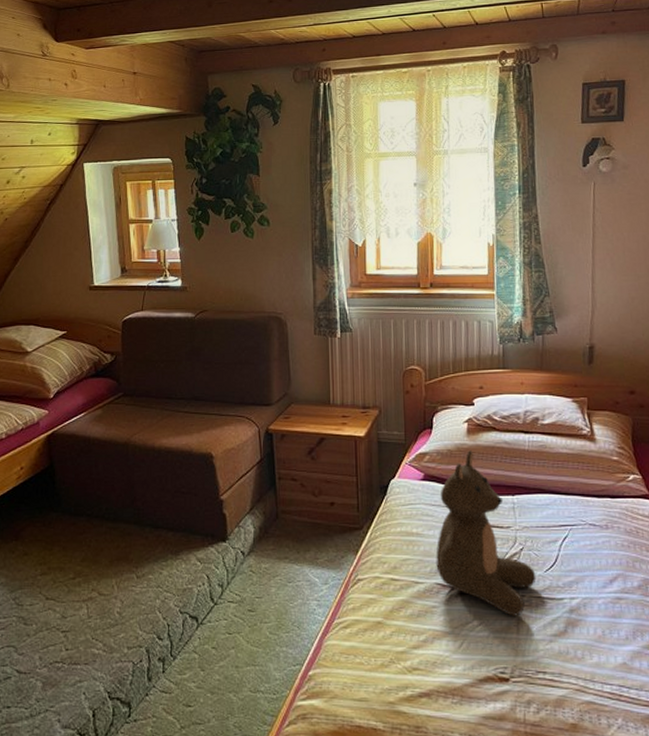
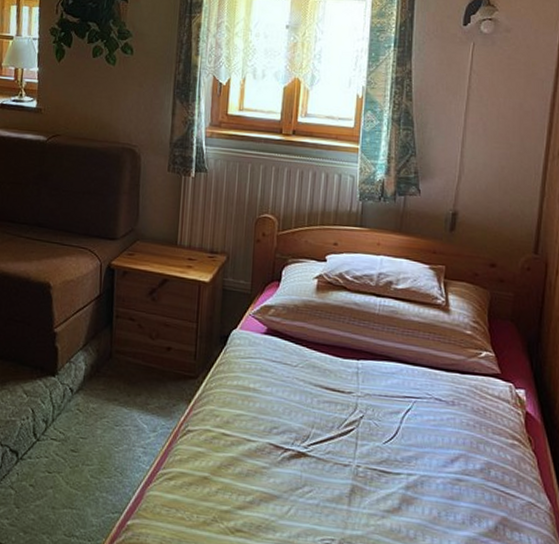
stuffed bear: present [436,450,536,616] -> none [270,308,374,487]

